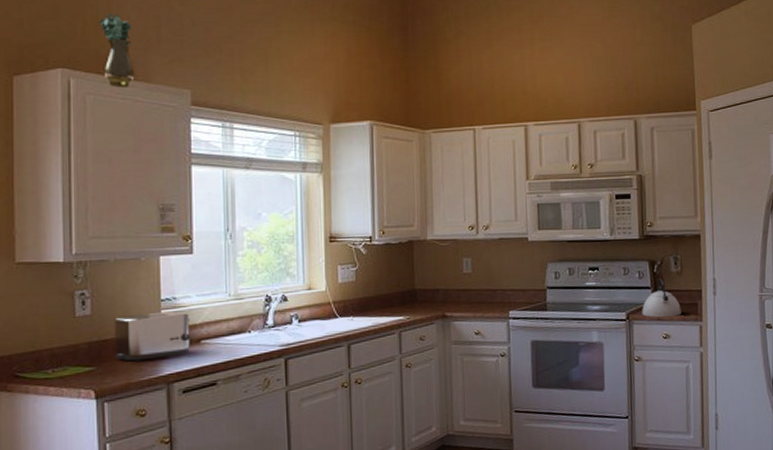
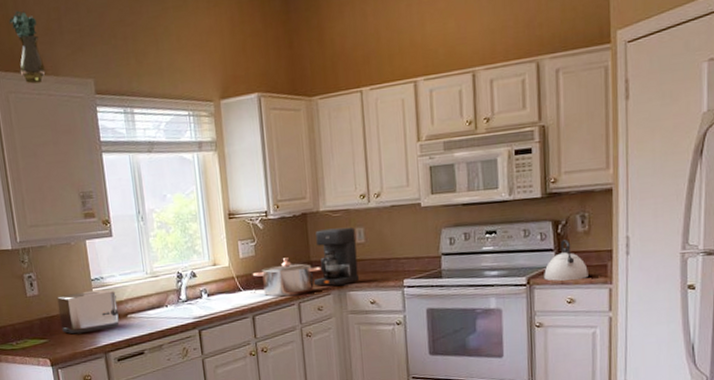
cooking pot: none [350,284,427,325] -> present [252,257,323,297]
coffee maker: none [416,256,465,316] -> present [313,227,360,287]

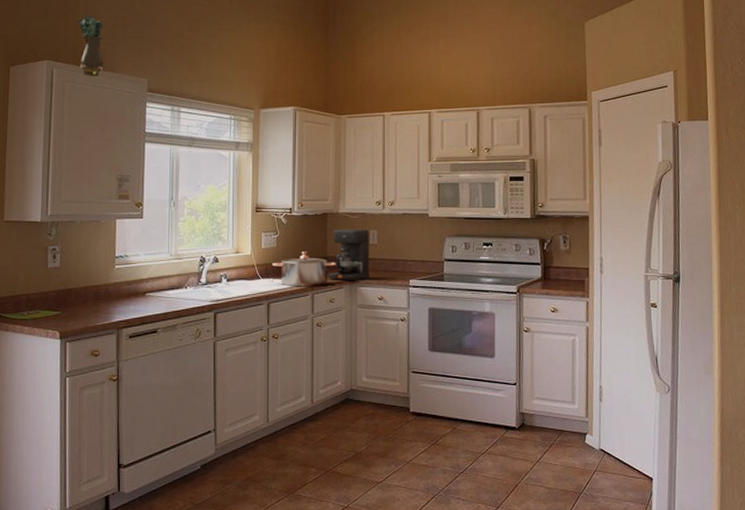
toaster: present [57,289,119,335] -> none [77,267,138,308]
kettle: present [544,239,588,282] -> none [532,256,569,293]

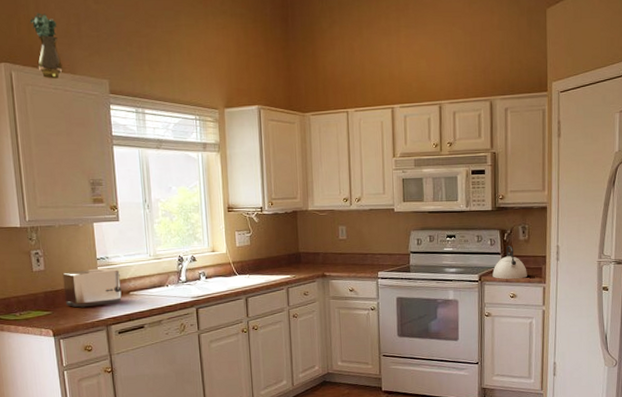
toaster: none [77,267,138,308] -> present [62,268,122,308]
cooking pot: present [271,251,338,287] -> none [247,248,310,282]
coffee maker: present [328,229,371,281] -> none [301,225,341,275]
kettle: none [532,256,569,293] -> present [492,246,527,280]

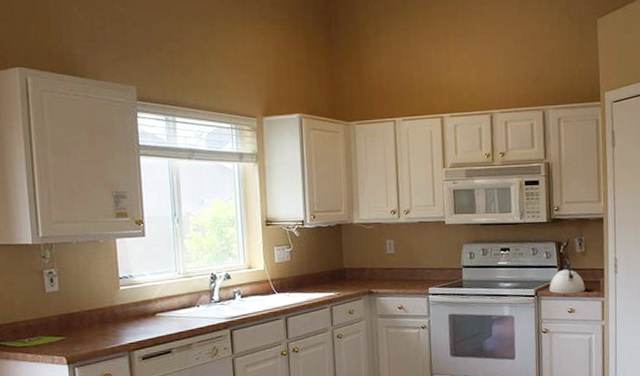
vase: present [29,12,63,80] -> none [49,15,85,86]
toaster: present [62,268,122,308] -> none [79,287,147,332]

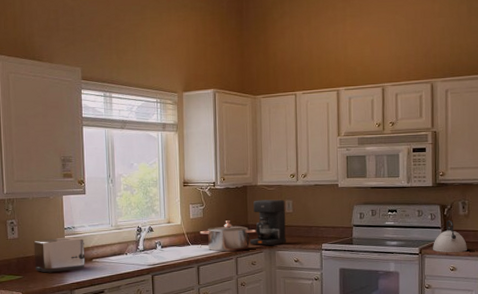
toaster: none [79,287,147,332] -> present [33,237,85,273]
cooking pot: none [286,264,355,300] -> present [199,220,258,252]
coffee maker: none [346,238,389,292] -> present [249,199,287,246]

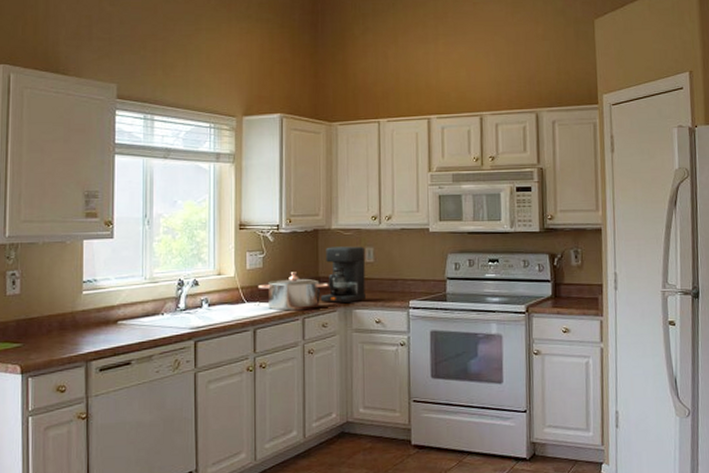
toaster: present [33,237,85,273] -> none [40,292,108,339]
kettle: present [433,220,467,253] -> none [541,272,582,312]

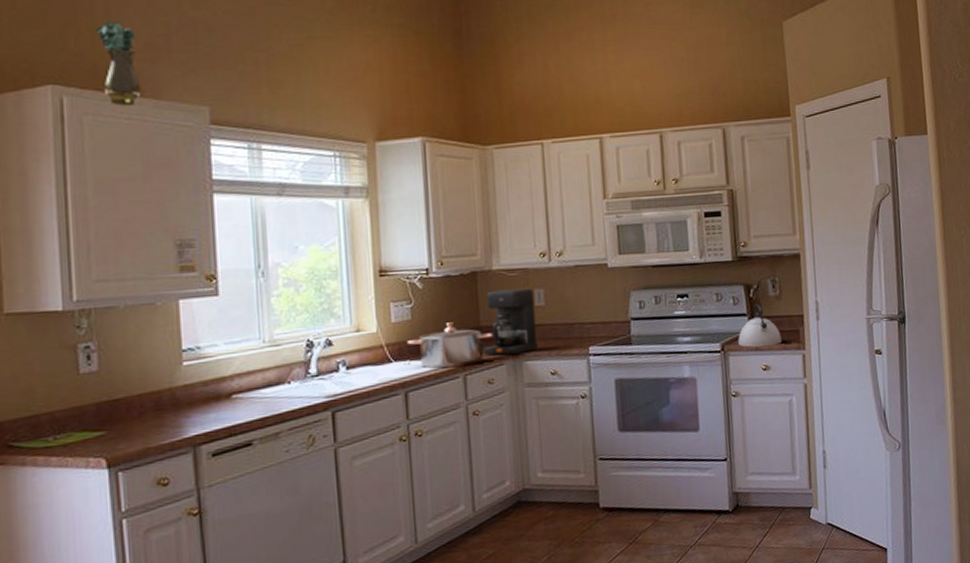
vase: none [37,14,67,83] -> present [94,20,141,107]
kettle: none [541,272,582,312] -> present [738,304,782,348]

